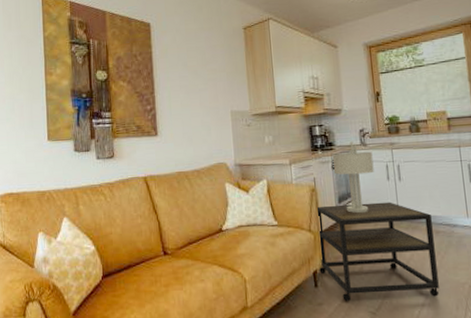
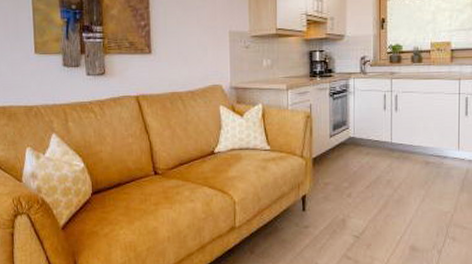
side table: present [318,202,439,302] -> none [308,131,423,226]
table lamp: present [333,141,374,213] -> none [332,69,371,141]

